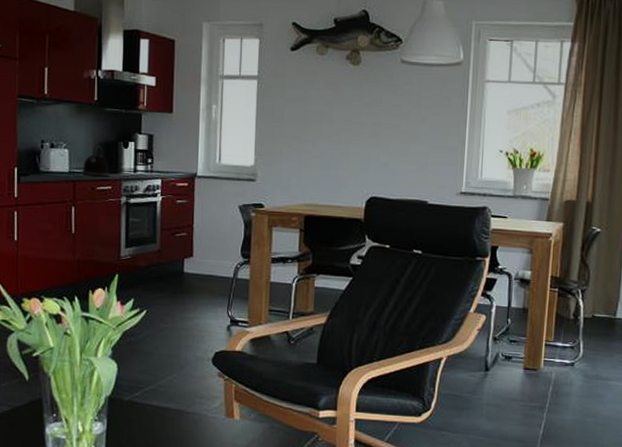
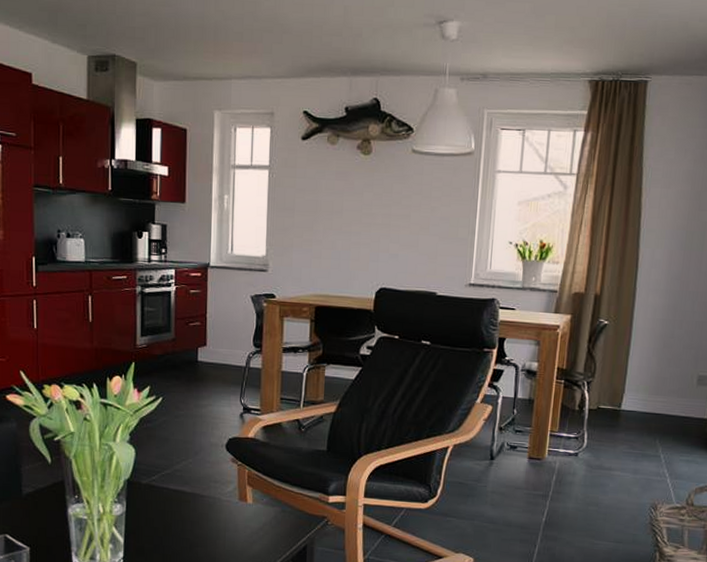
kettle: present [82,145,110,178] -> none [97,235,125,268]

